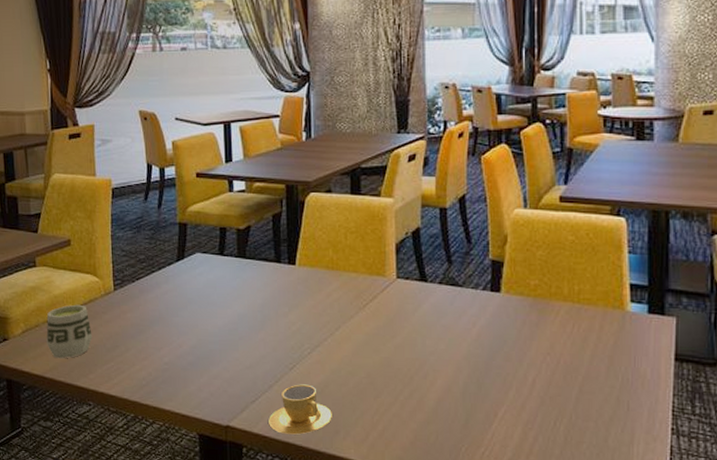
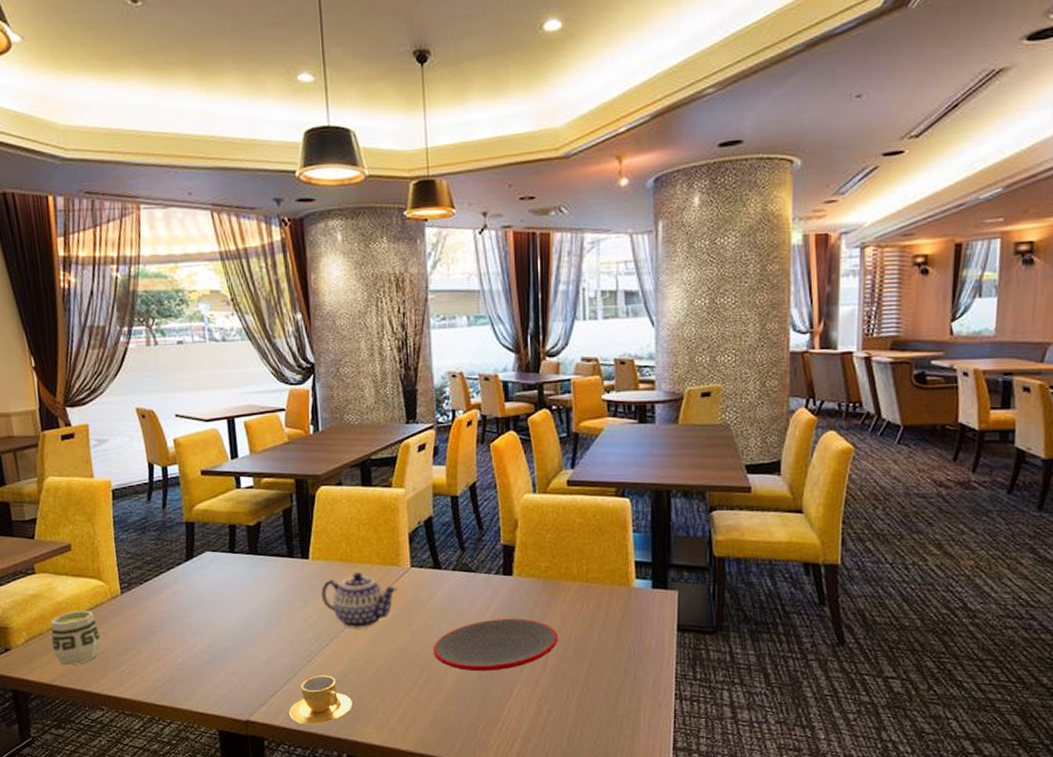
teapot: none [306,281,382,338] -> present [321,573,398,628]
plate: none [416,336,547,391] -> present [433,618,558,672]

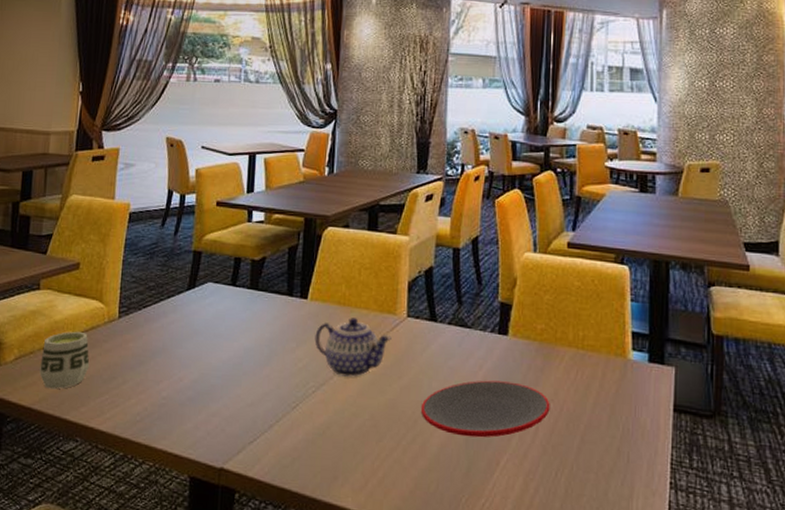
cup: present [289,675,353,724] -> none [265,424,332,480]

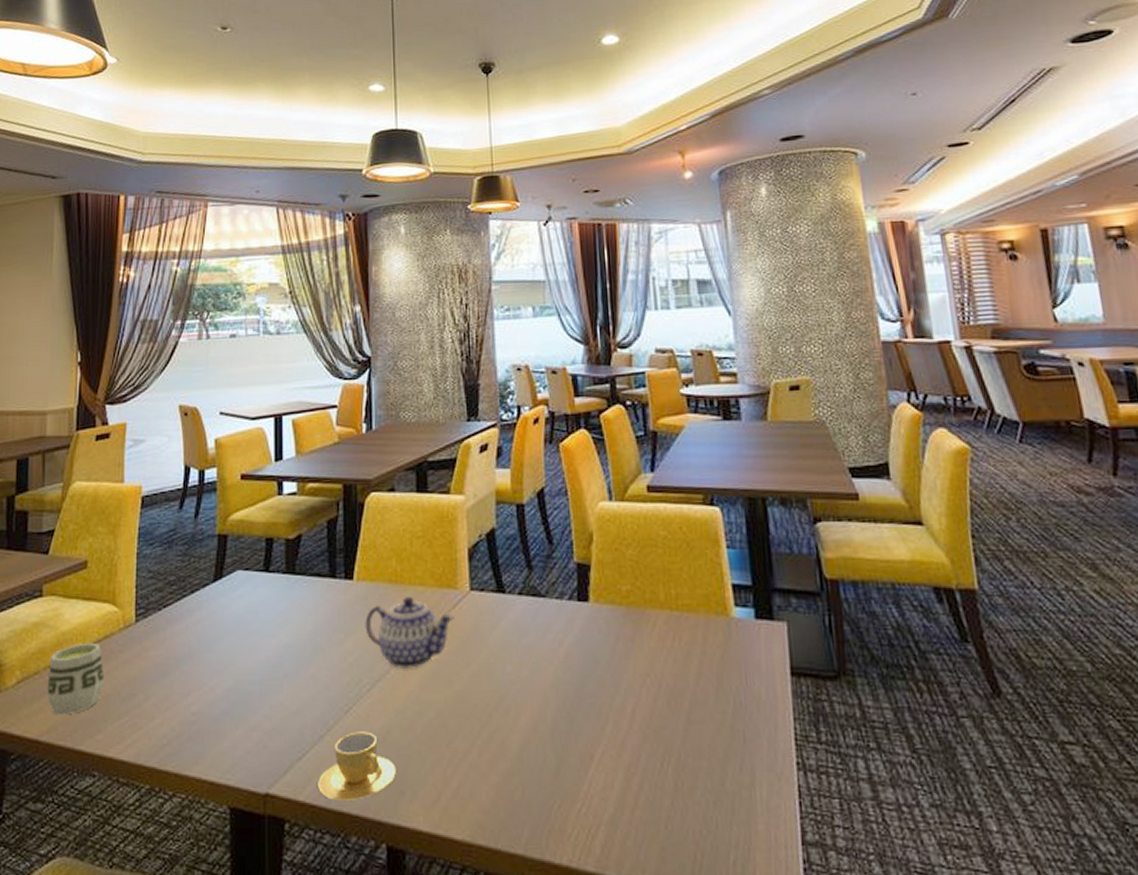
cup: none [265,424,332,480] -> present [318,731,396,800]
plate: present [420,380,550,438] -> none [495,657,647,728]

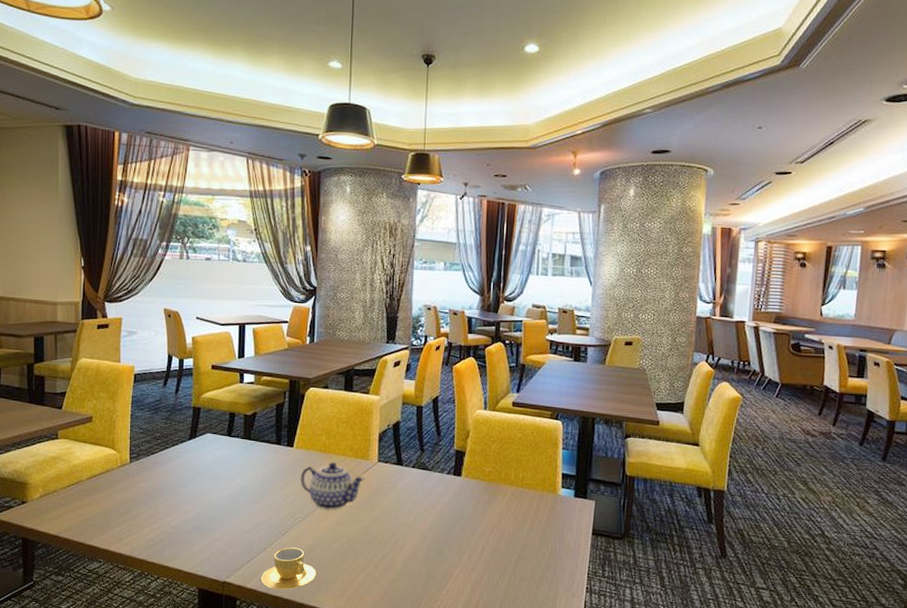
cup: present [46,642,105,715] -> none [63,473,107,521]

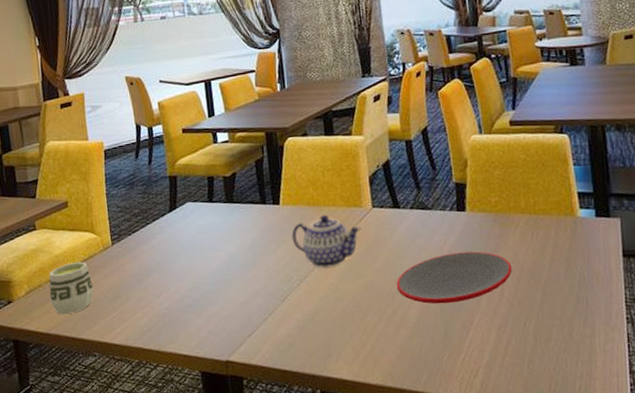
cup: none [63,473,107,521] -> present [49,261,94,315]
cup: present [261,547,316,590] -> none [265,314,324,363]
plate: none [389,511,494,556] -> present [396,251,512,304]

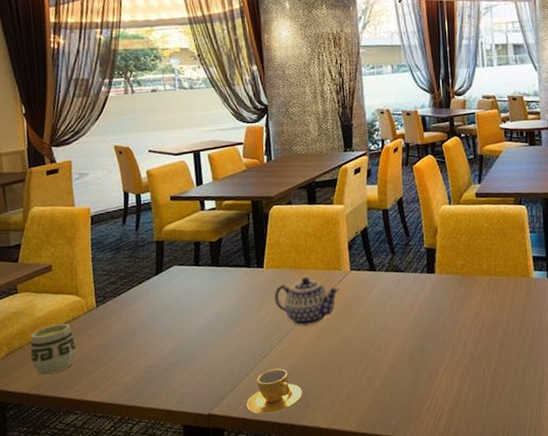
cup: none [265,314,324,363] -> present [246,368,302,414]
plate: present [396,251,512,304] -> none [370,309,474,357]

